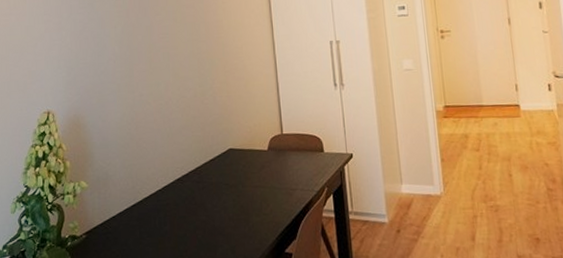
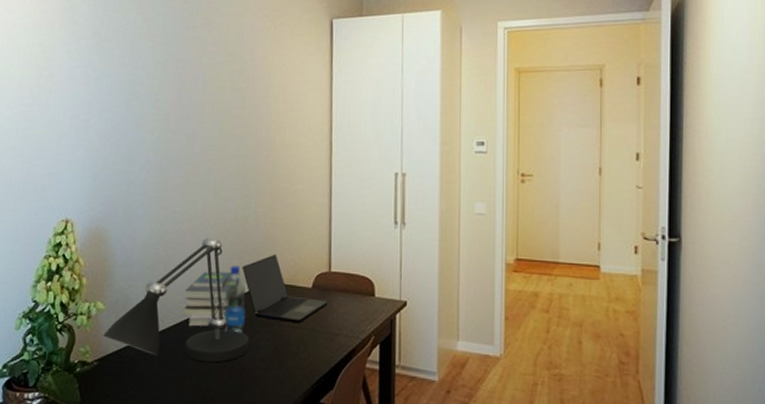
desk lamp: none [88,114,218,226] -> present [103,237,249,363]
books: none [157,143,196,195] -> present [184,271,231,327]
bottle: none [191,137,212,197] -> present [224,265,246,334]
laptop: none [205,123,282,183] -> present [242,254,327,323]

